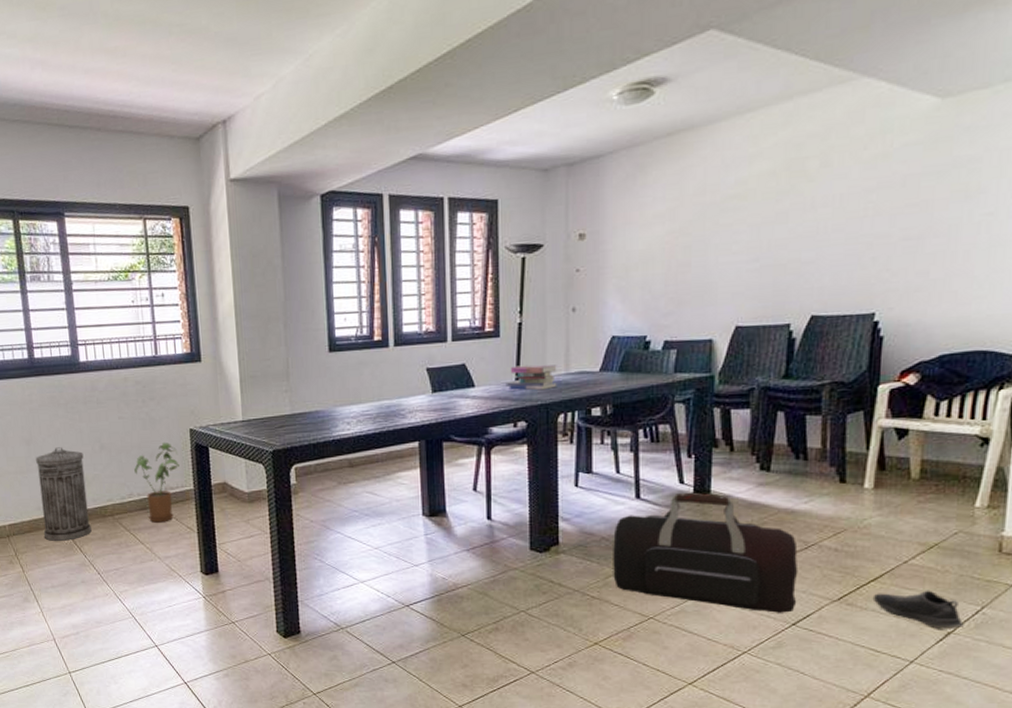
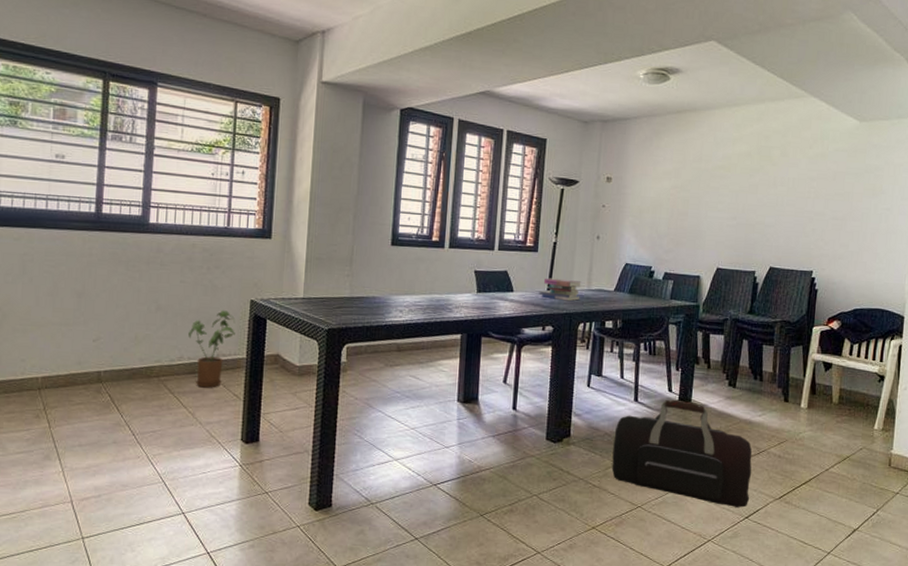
trash can: present [36,447,92,541] -> none [79,303,138,399]
shoe: present [872,590,965,629] -> none [803,493,866,527]

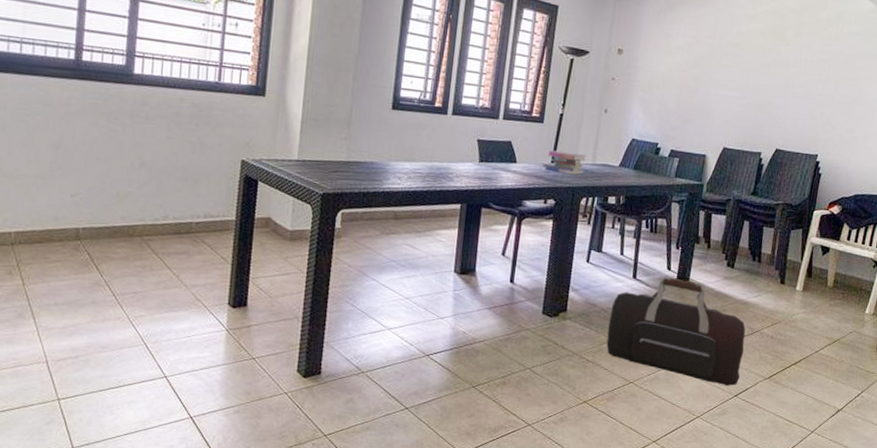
house plant: present [188,310,235,388] -> none [174,169,224,250]

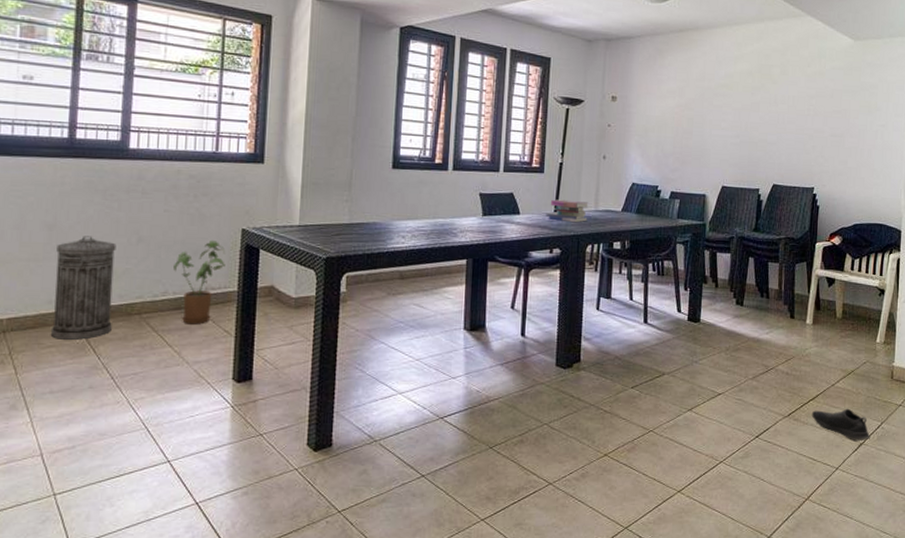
trash can: none [56,157,120,257] -> present [50,236,117,340]
house plant: none [174,169,224,250] -> present [173,240,225,324]
duffel bag: present [606,278,746,386] -> none [623,320,761,427]
shoe: none [792,374,850,407] -> present [811,408,871,441]

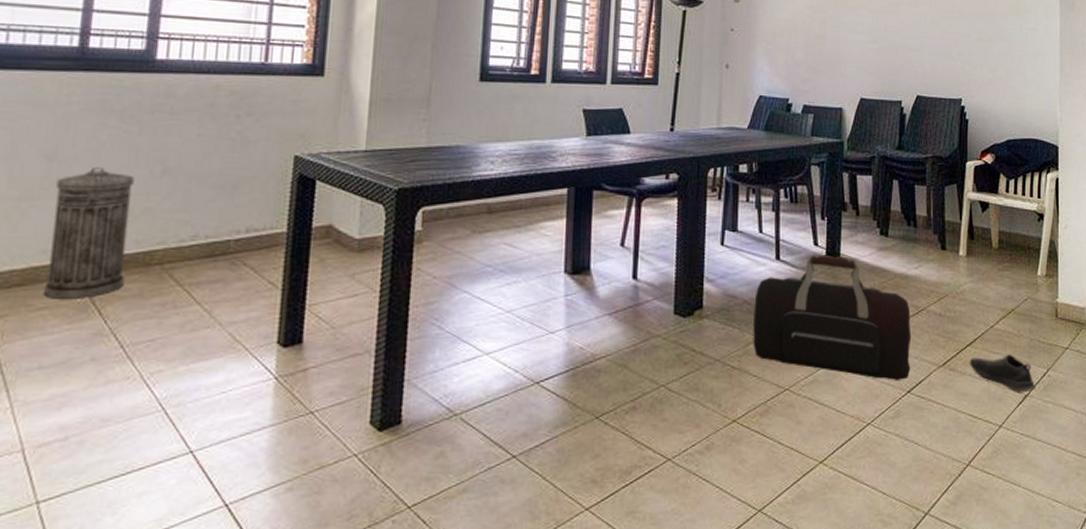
house plant: present [173,240,225,324] -> none [206,171,272,275]
books: present [545,199,589,223] -> none [660,115,710,143]
duffel bag: none [623,320,761,427] -> present [753,254,912,380]

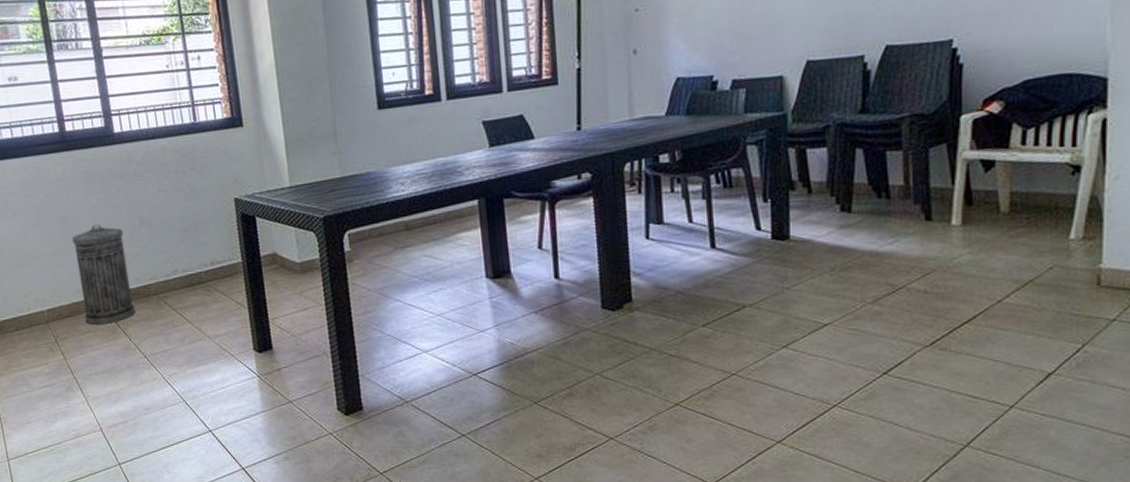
duffel bag: present [753,254,912,380] -> none [689,238,887,362]
shoe: present [969,354,1037,392] -> none [967,329,1066,370]

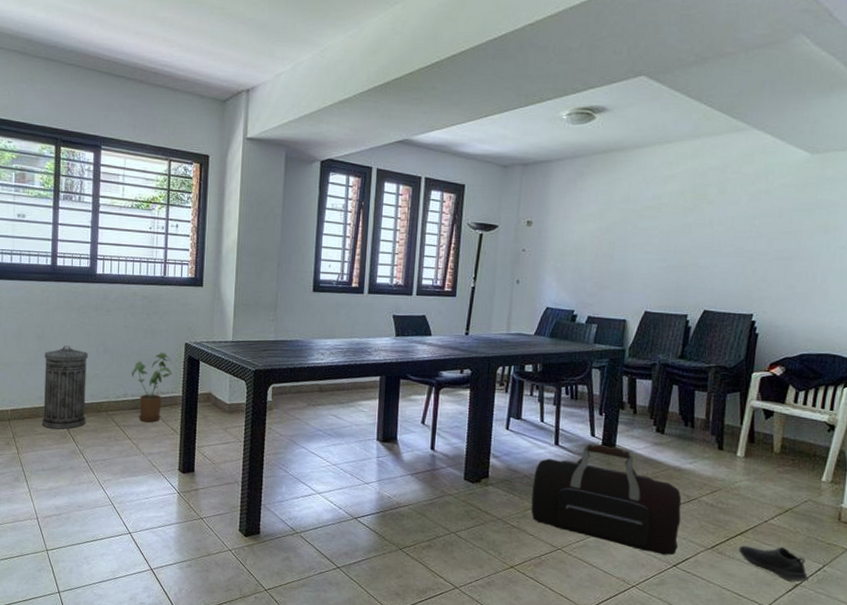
house plant: none [177,214,226,300] -> present [132,352,172,423]
duffel bag: none [689,238,887,362] -> present [531,444,682,555]
shoe: none [967,329,1066,370] -> present [738,545,810,582]

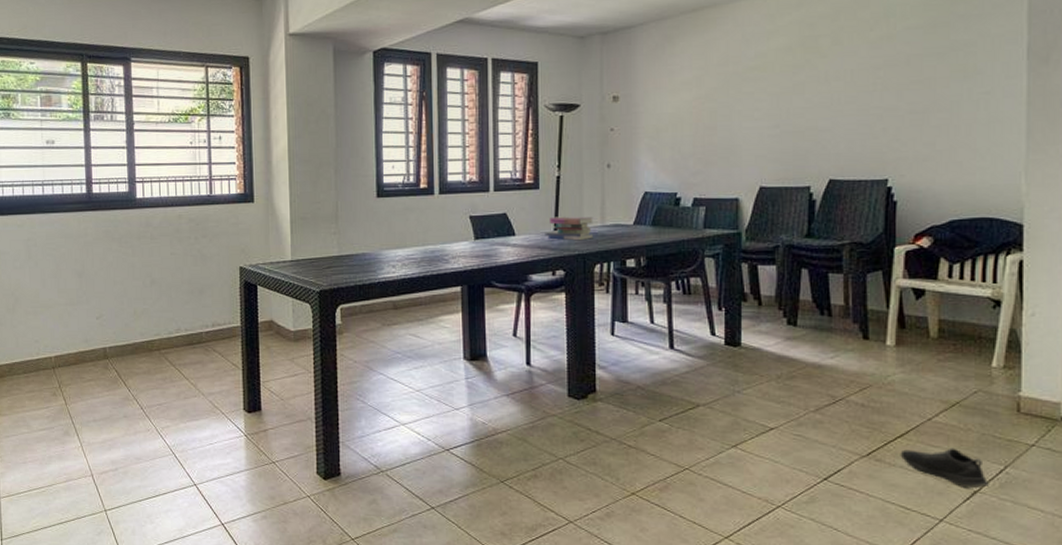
trash can: present [41,345,88,430] -> none [87,280,137,374]
house plant: present [132,352,172,423] -> none [183,279,228,359]
books: none [457,322,501,345] -> present [544,216,594,241]
duffel bag: present [531,444,682,555] -> none [648,344,828,467]

